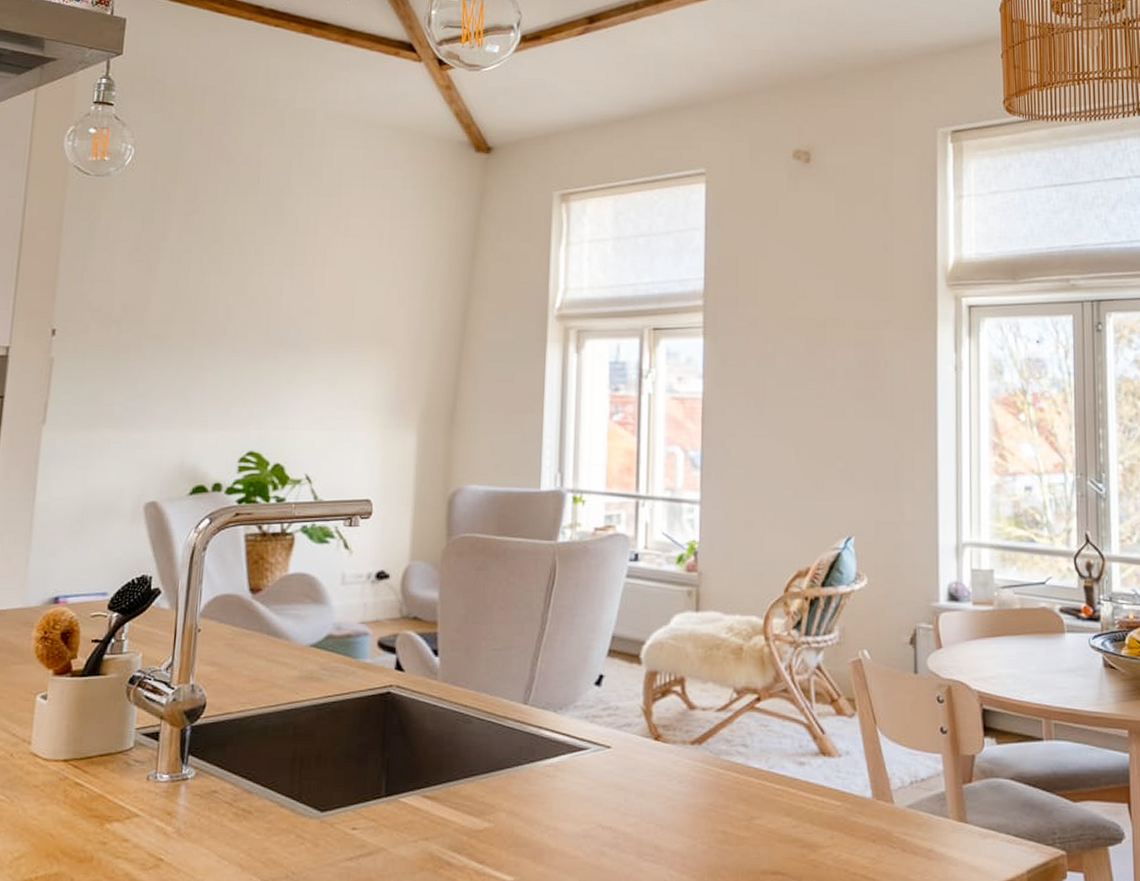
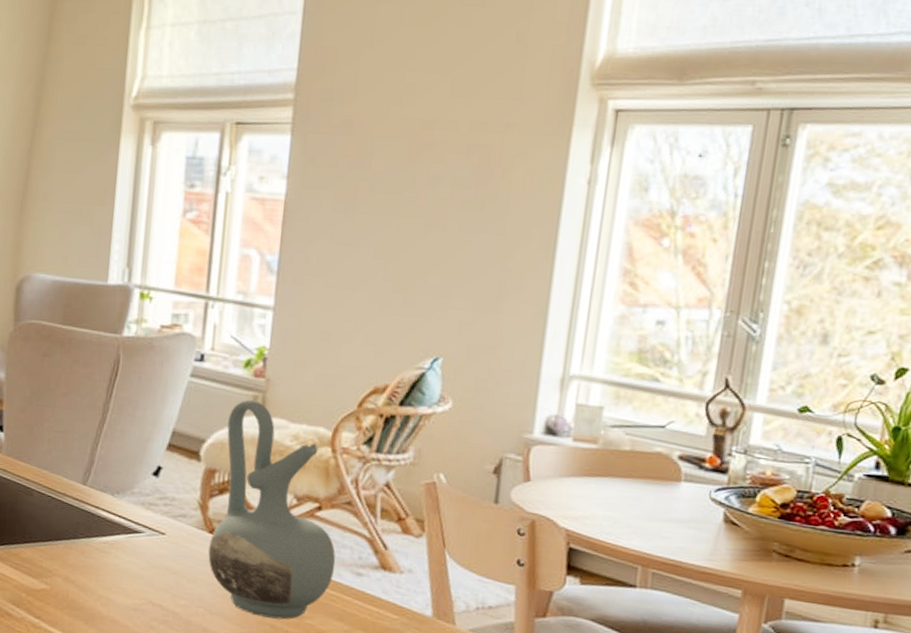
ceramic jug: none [655,595,778,824] -> present [208,399,336,620]

